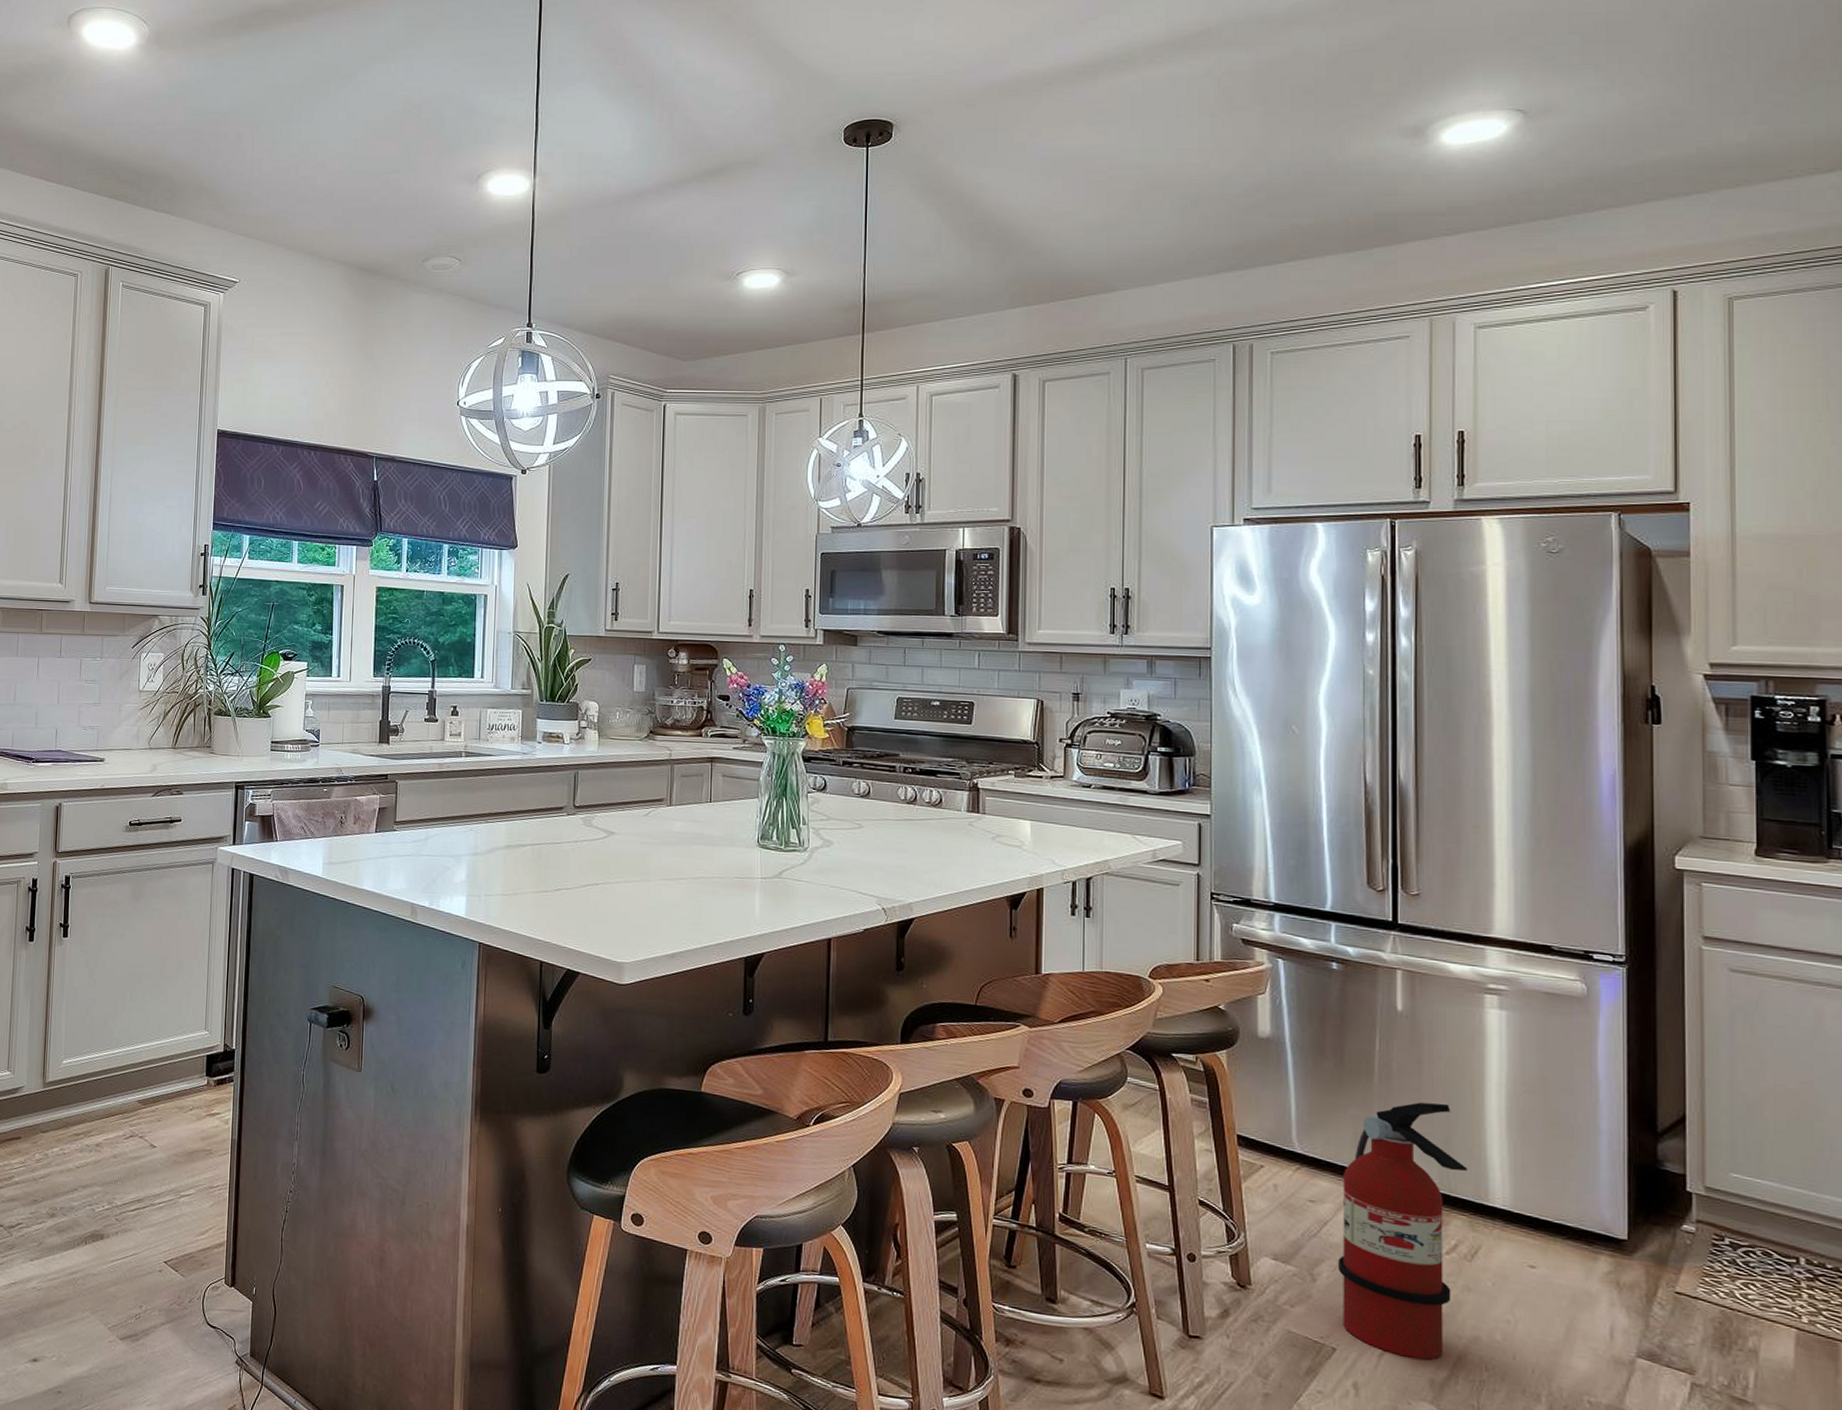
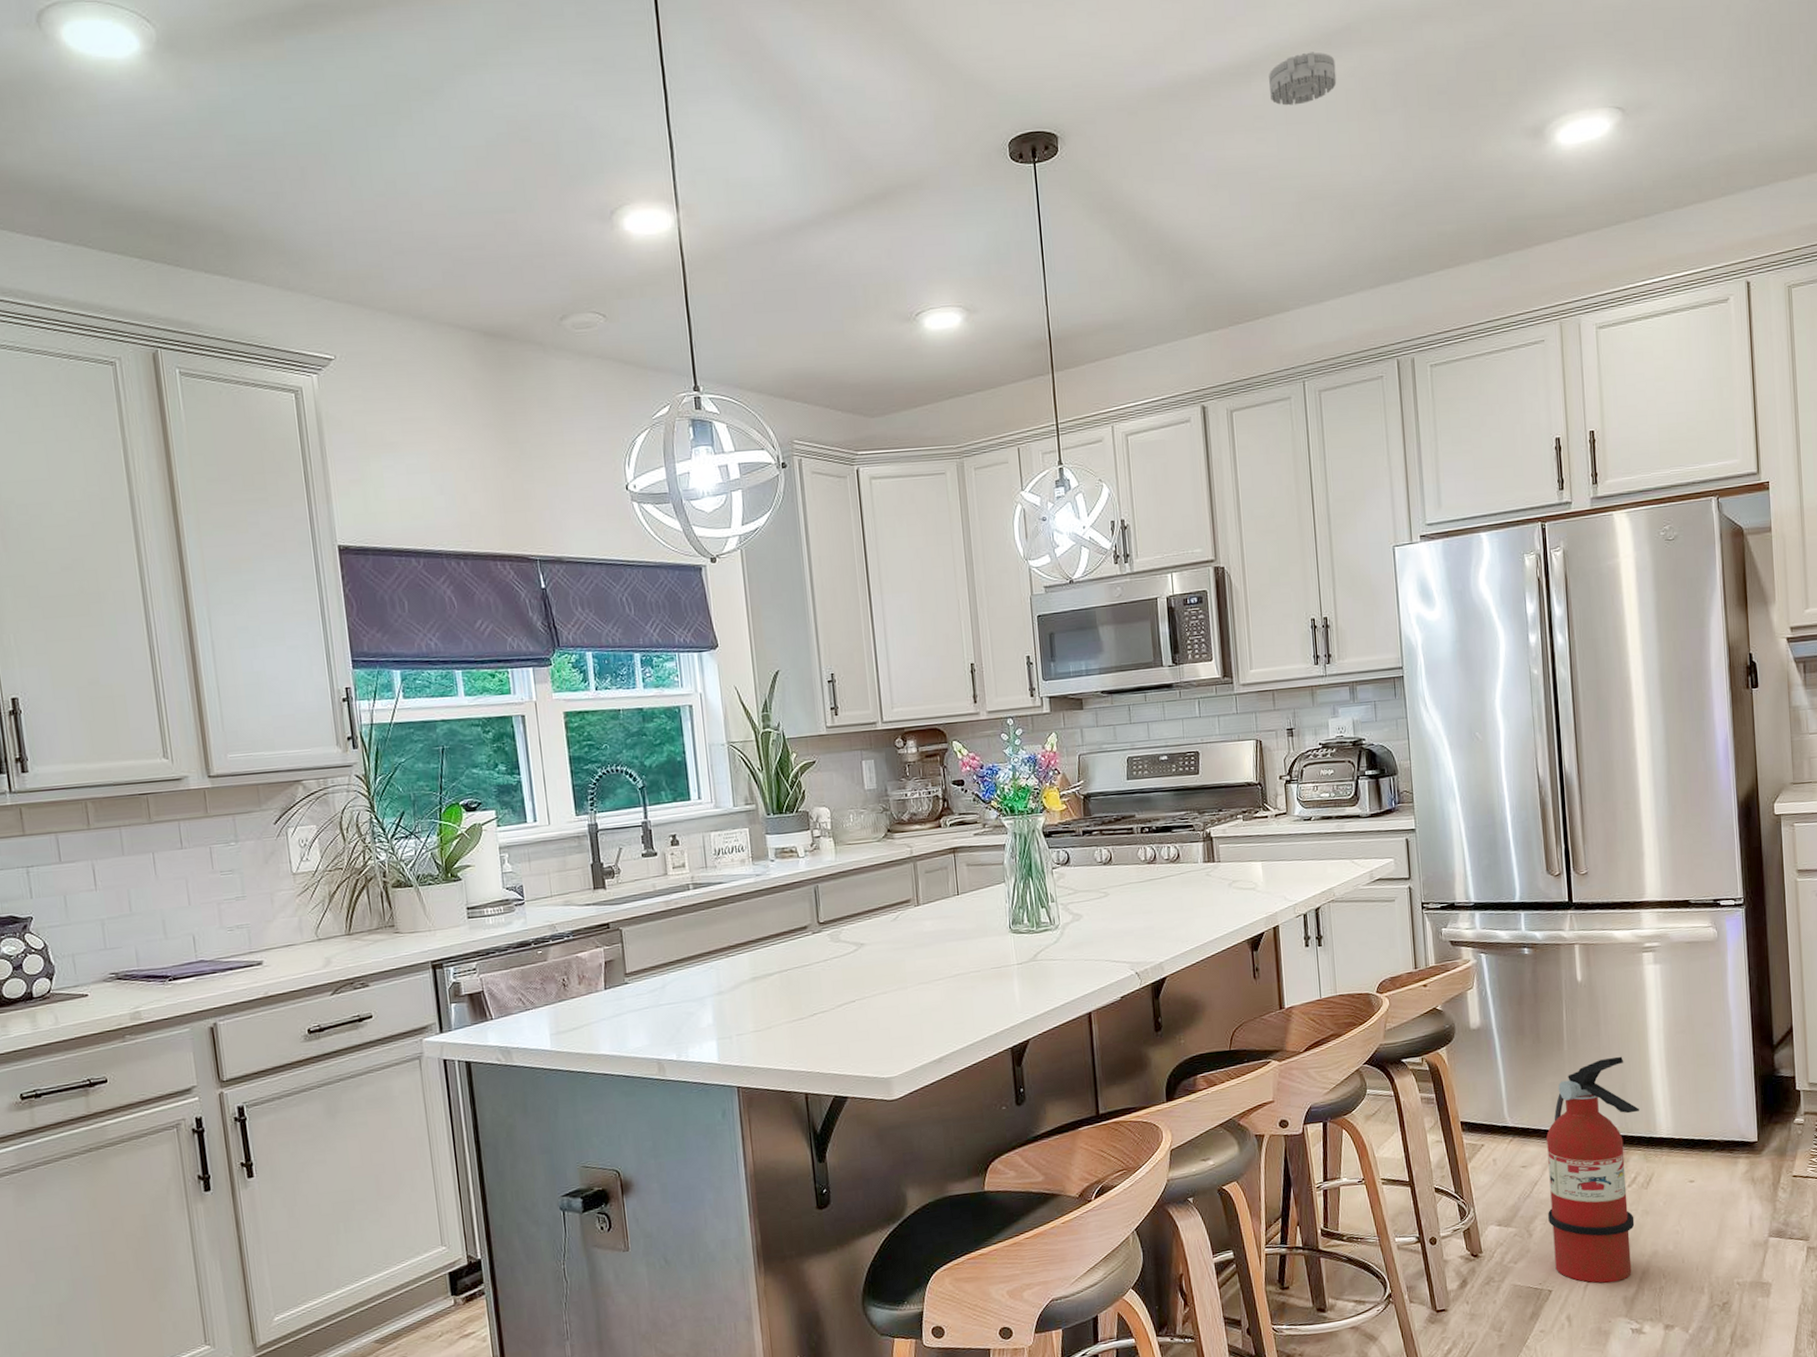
smoke detector: none [1117,53,1191,102] -> present [1269,52,1337,106]

